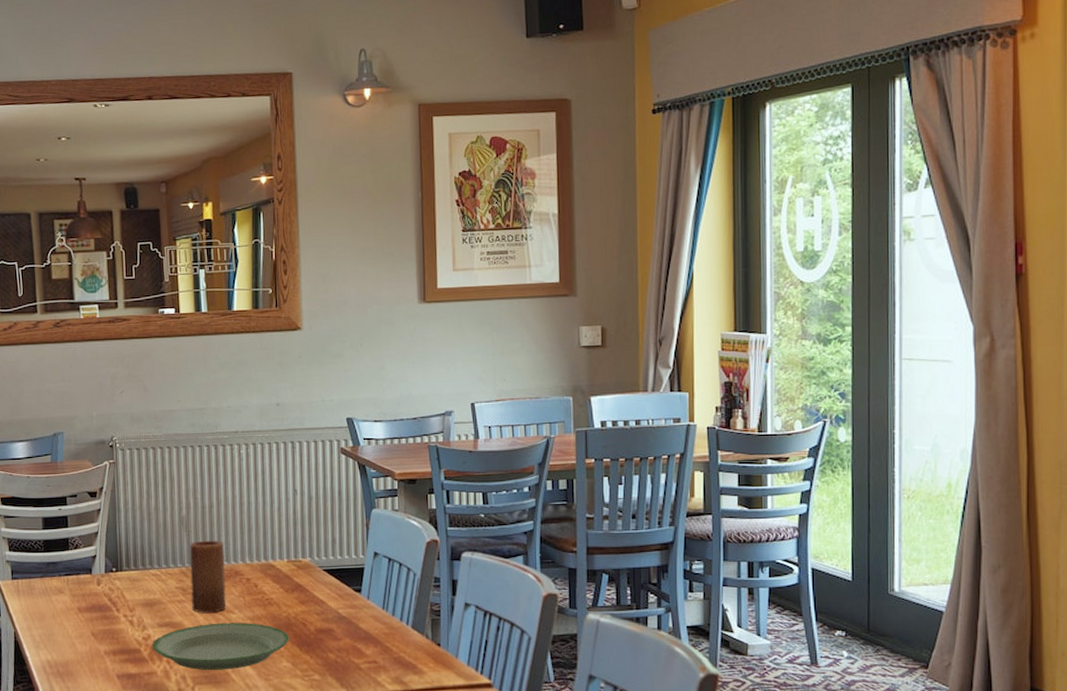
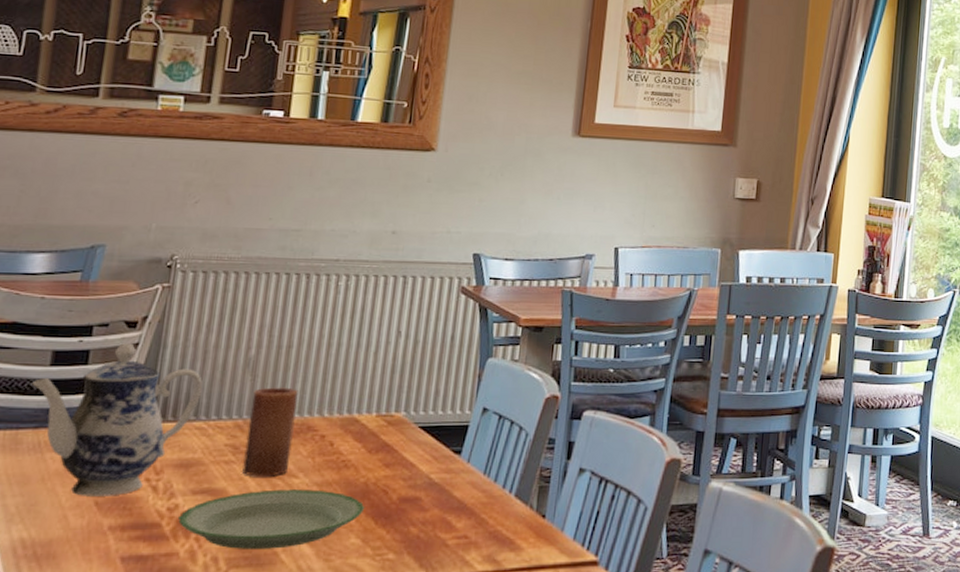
teapot: none [33,509,152,629] -> present [32,343,203,496]

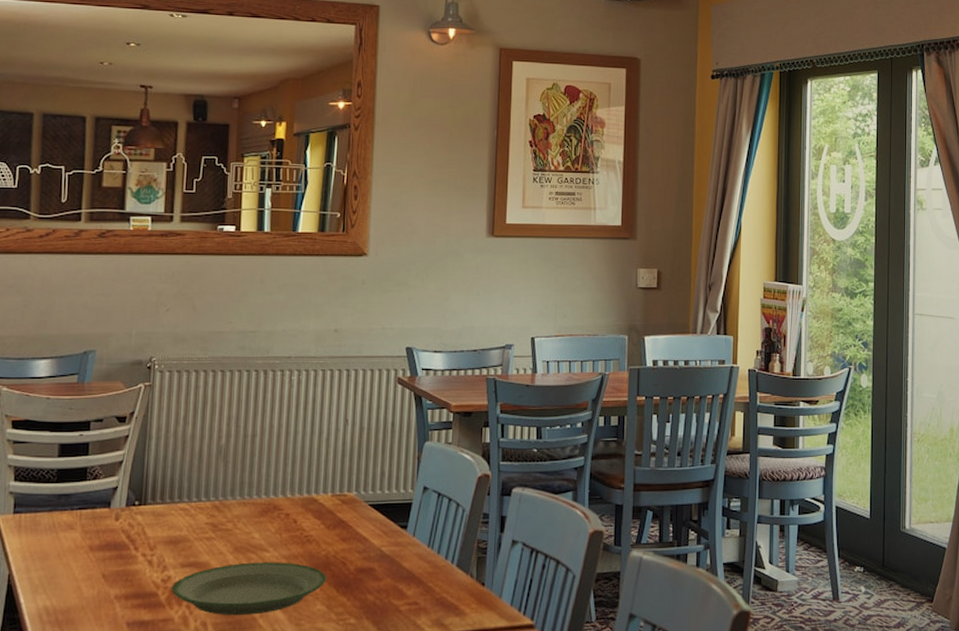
teapot: present [32,343,203,496] -> none [45,436,184,570]
candle: present [242,387,298,477] -> none [222,472,264,551]

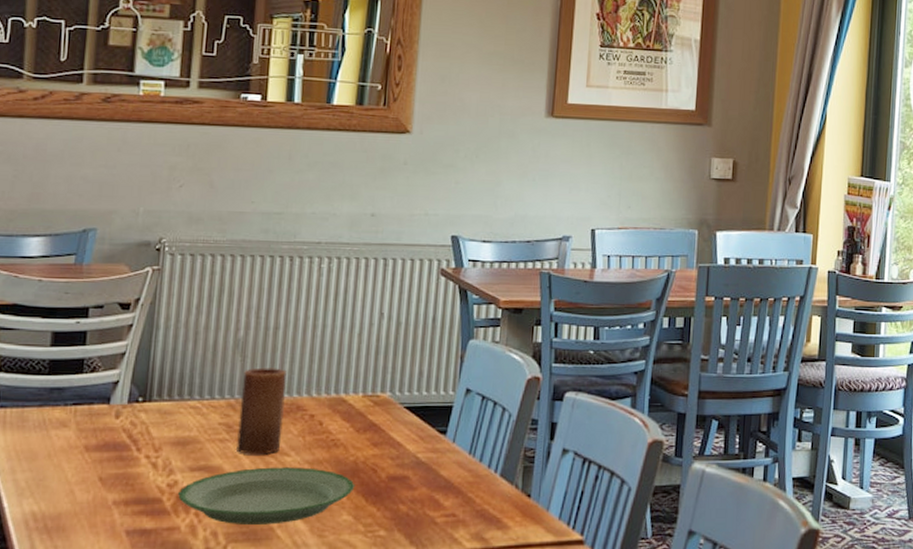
candle: none [222,472,264,551] -> present [236,367,287,455]

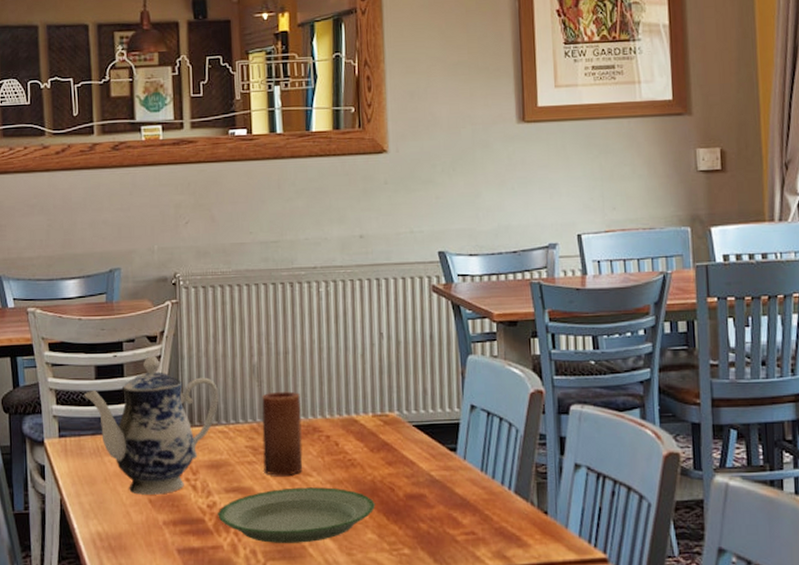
teapot: none [34,324,196,472] -> present [84,356,219,495]

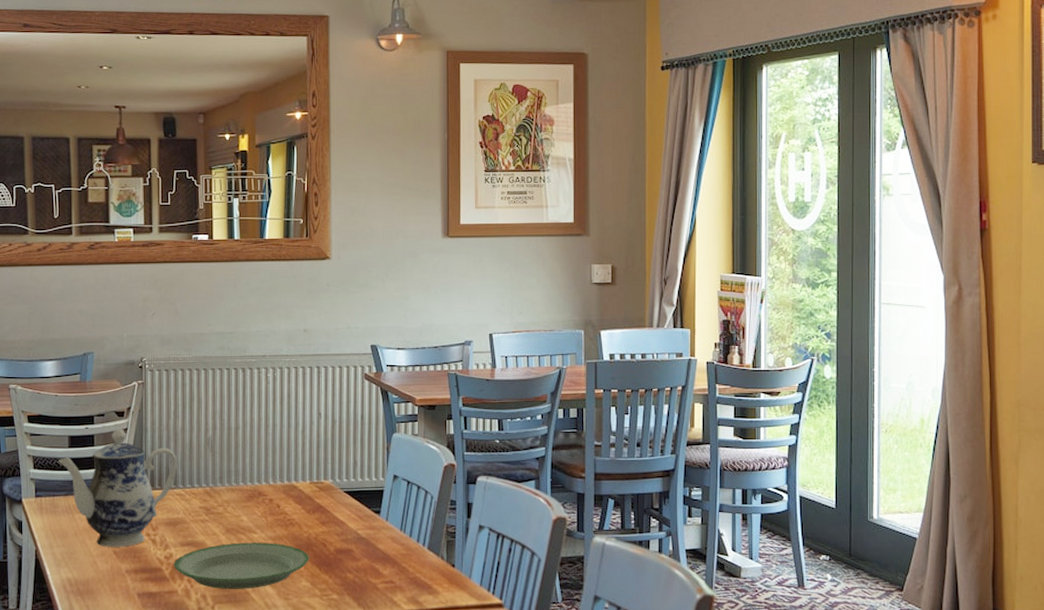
candle: present [262,391,303,476] -> none [214,461,249,532]

